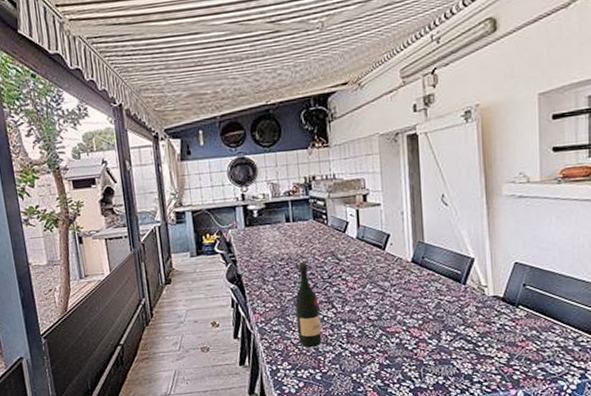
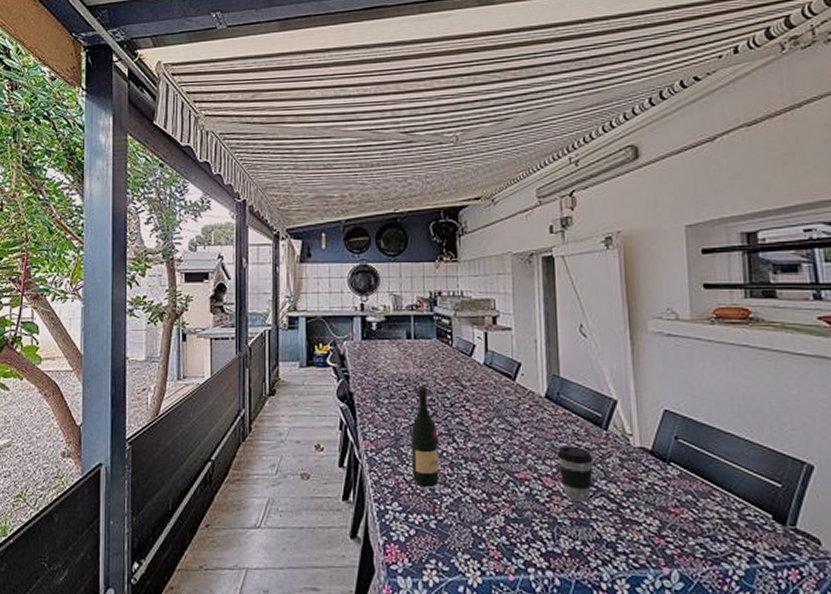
coffee cup: none [422,300,454,346] -> present [556,445,593,503]

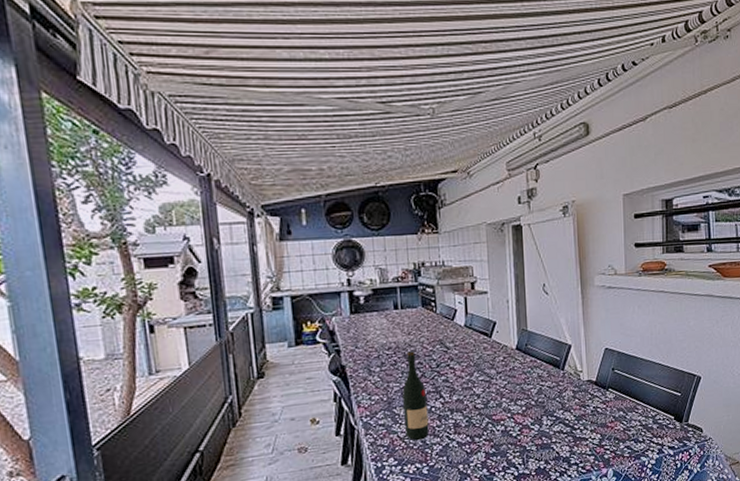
coffee cup: present [556,445,593,503] -> none [525,386,554,431]

